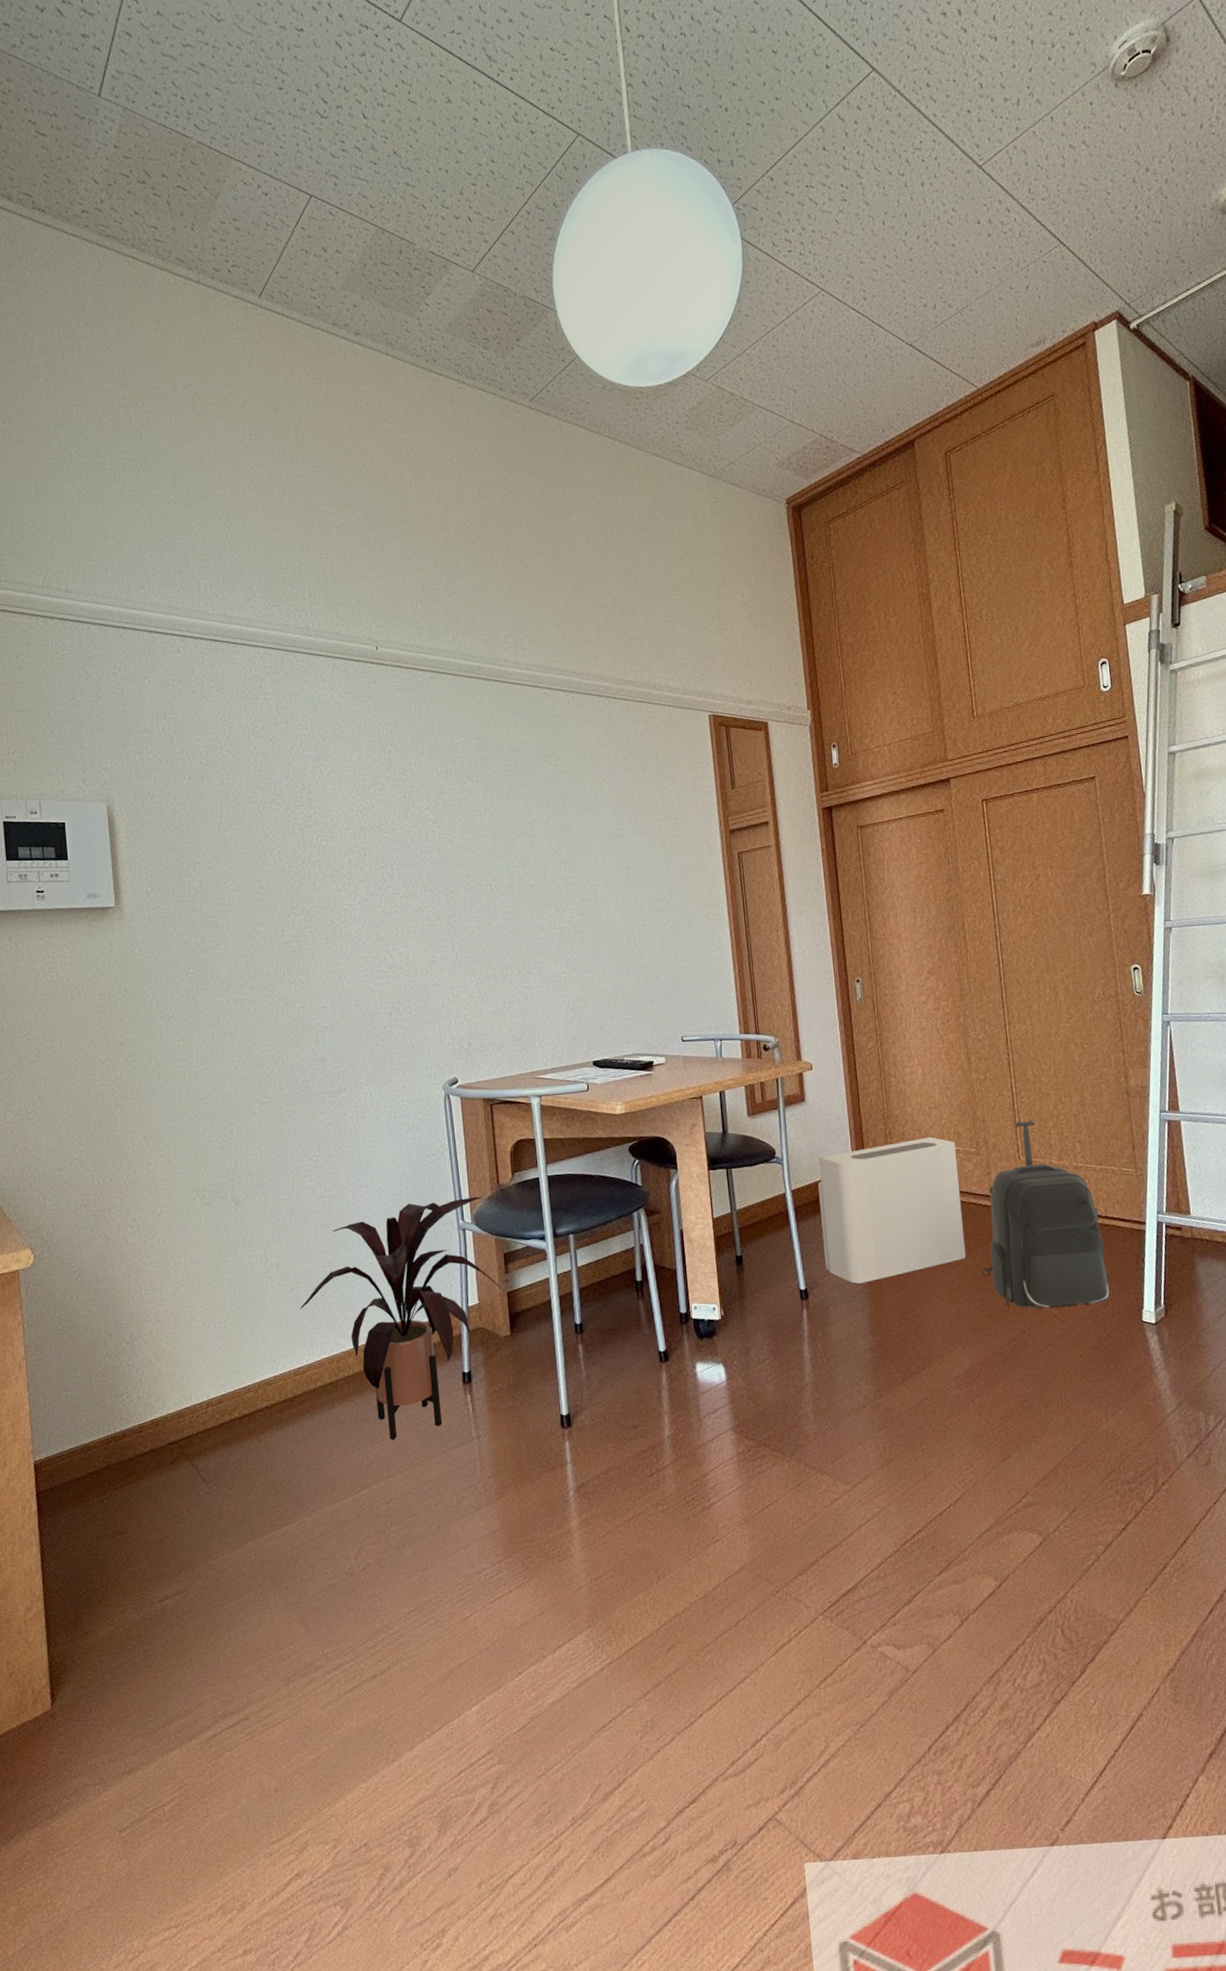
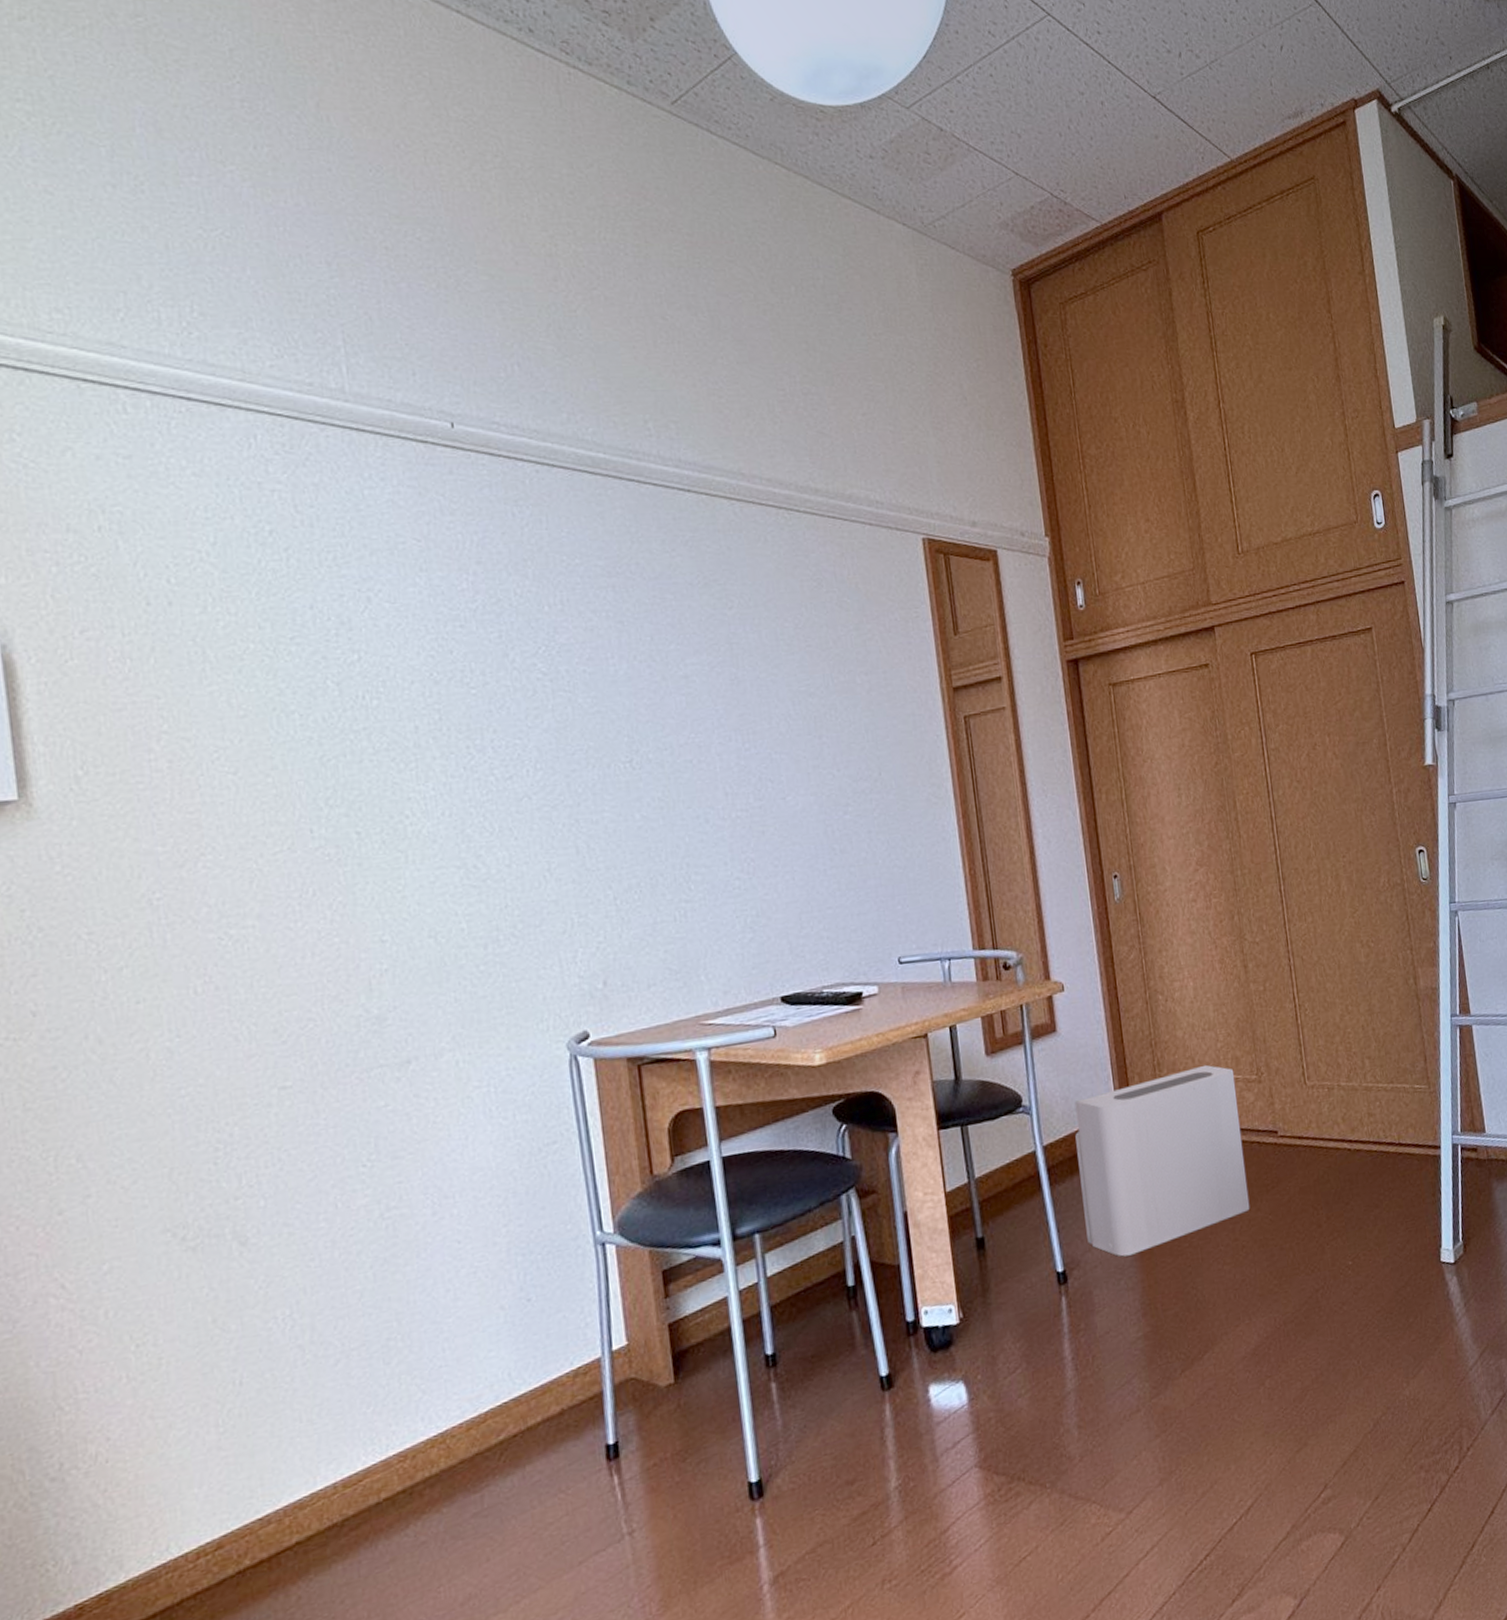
house plant: present [299,1197,502,1440] -> none [349,1195,661,1559]
rolling backpack: present [981,1120,1112,1309] -> none [1267,1036,1408,1263]

